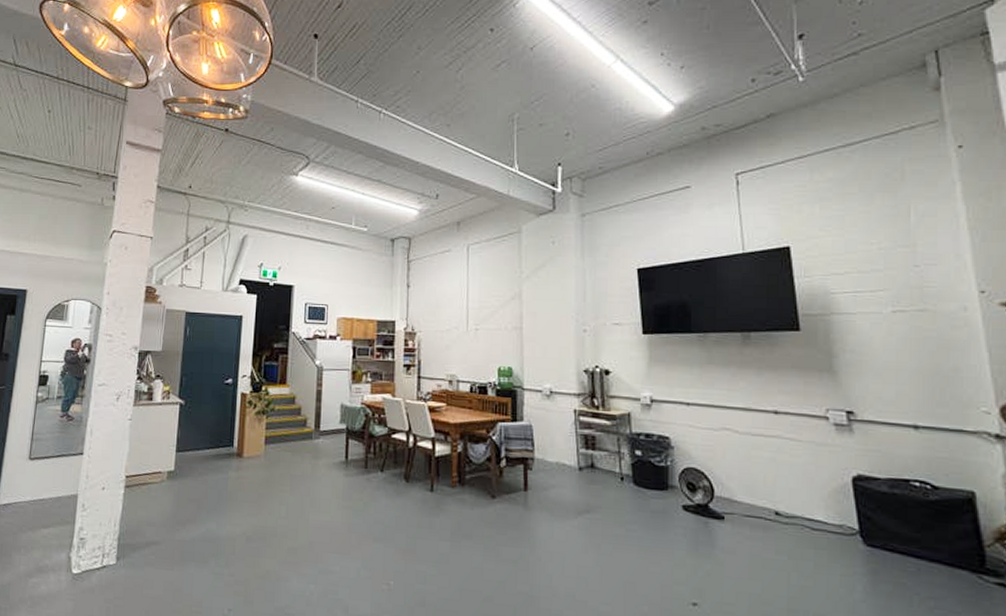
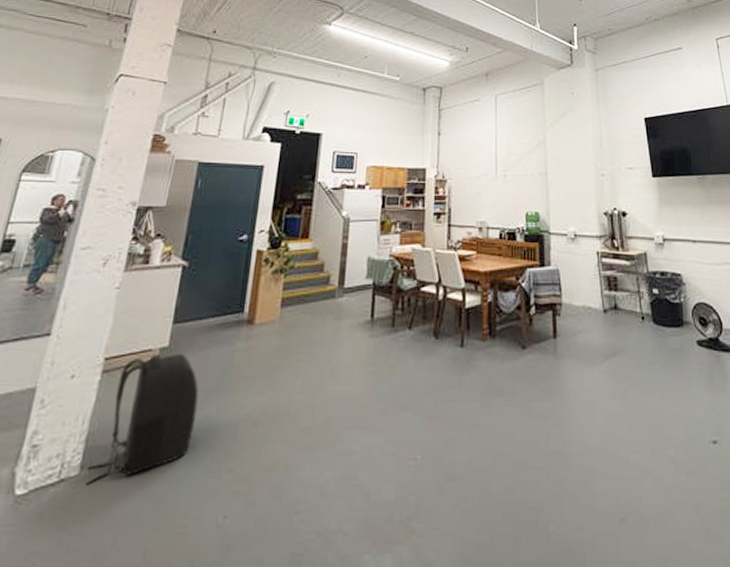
backpack: none [121,476,202,572] -> present [85,353,199,485]

